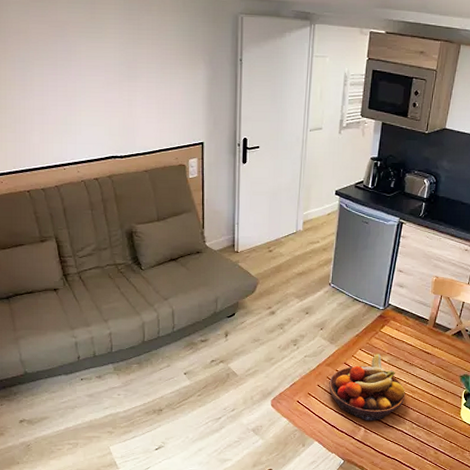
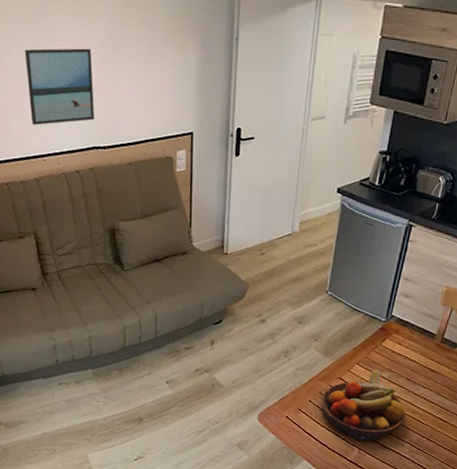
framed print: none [45,67,112,137] -> present [25,48,95,125]

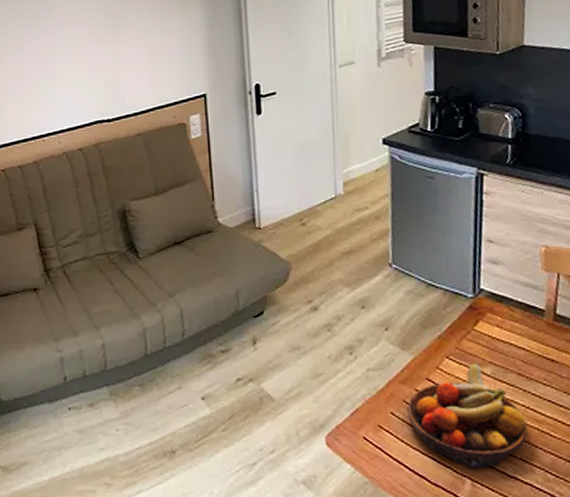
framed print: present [25,48,95,125] -> none [21,21,97,105]

